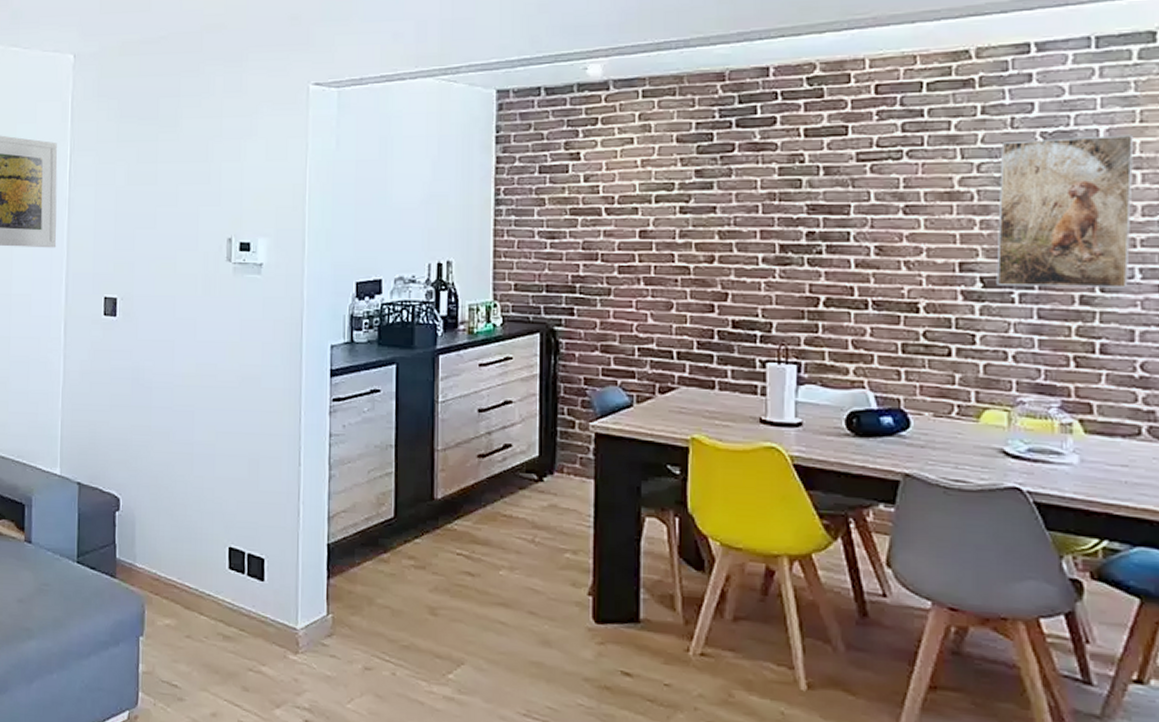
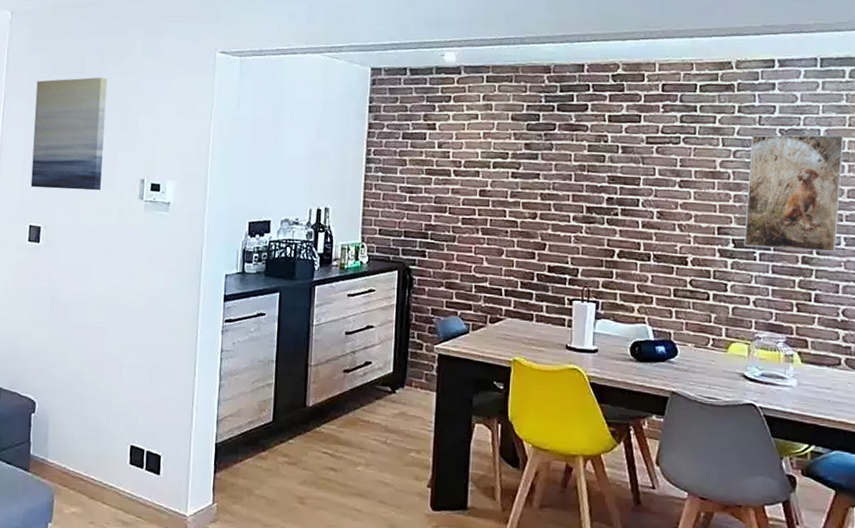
wall art: none [103,123,185,254] -> present [30,77,108,191]

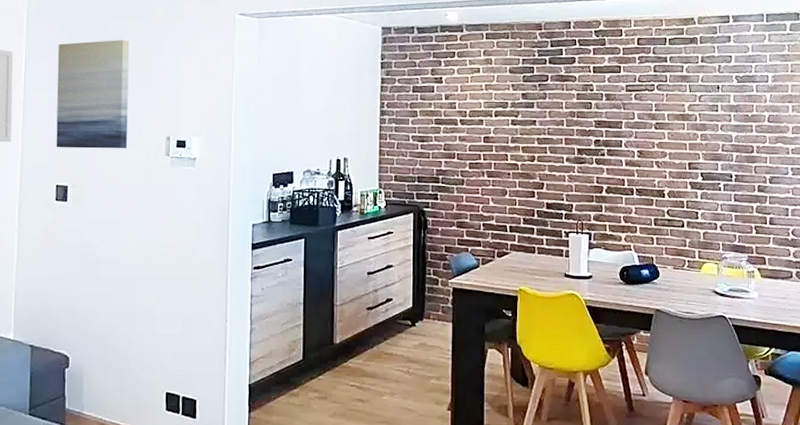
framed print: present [744,134,843,252] -> none [710,80,787,181]

